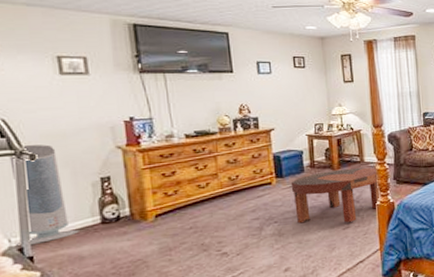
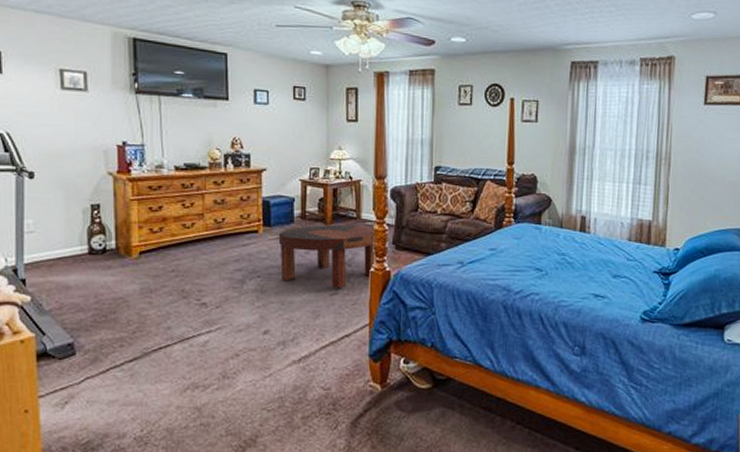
air purifier: present [9,144,79,247] -> none [11,162,68,268]

